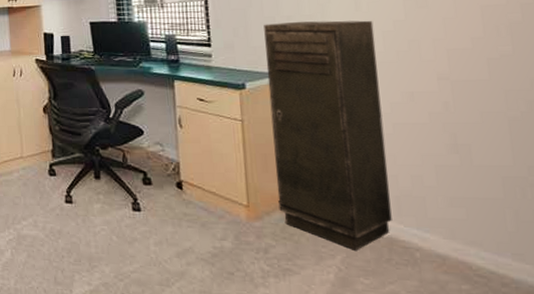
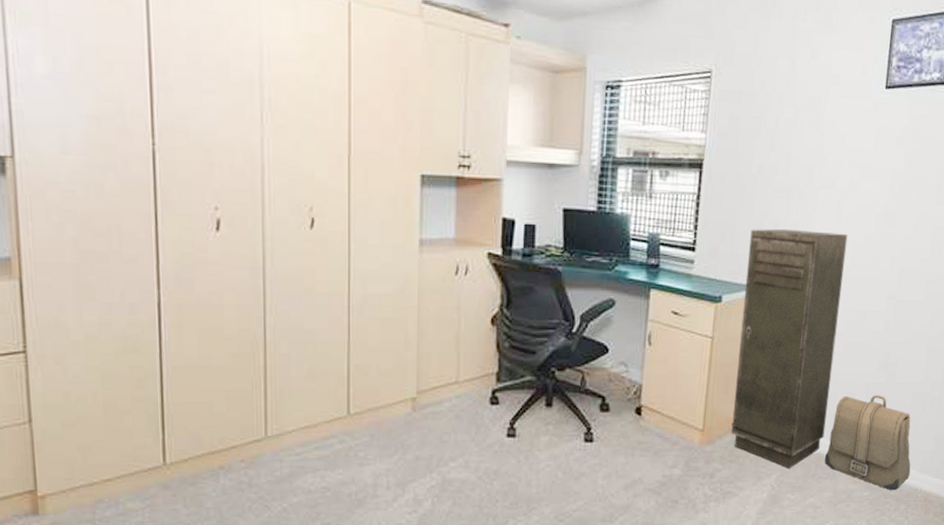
backpack: none [397,178,525,288] -> present [824,395,911,491]

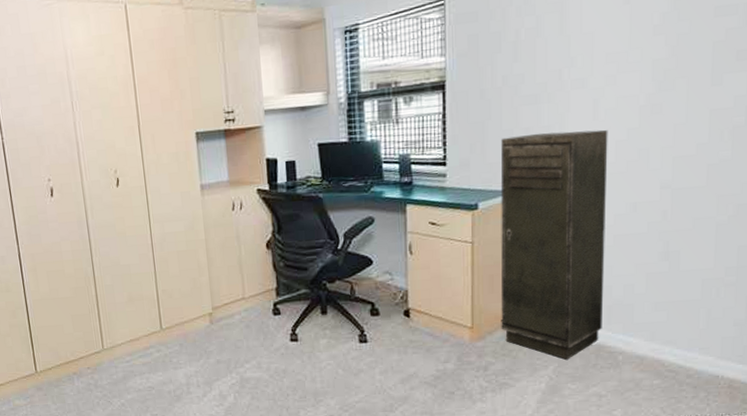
backpack: present [824,395,911,491] -> none [604,284,708,378]

